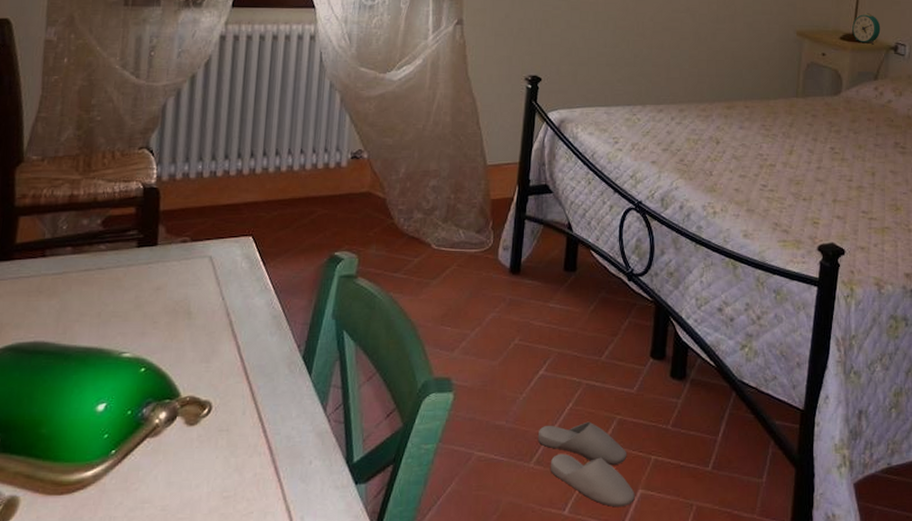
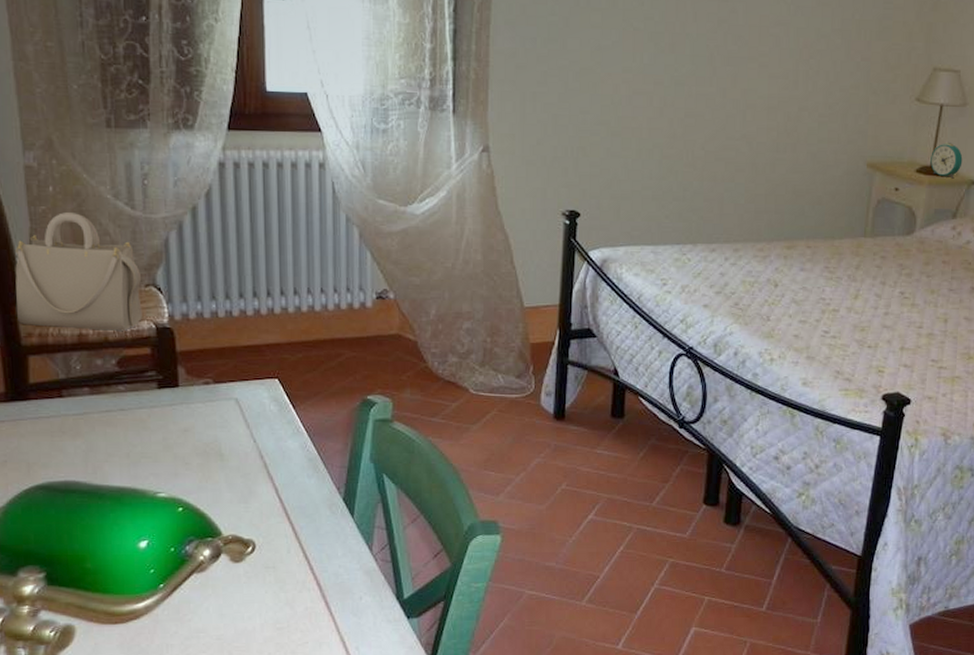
handbag: none [15,82,136,191] -> present [15,212,142,331]
slippers: present [537,421,635,508] -> none [588,564,688,643]

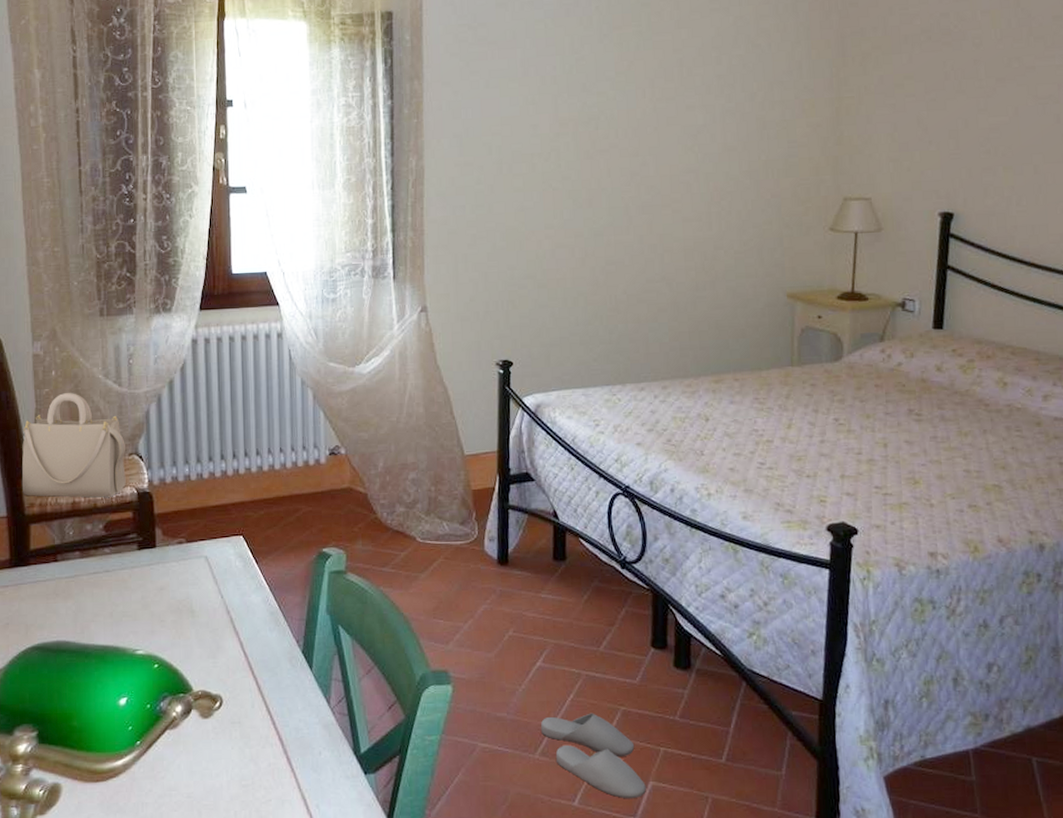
slippers: none [588,564,688,643] -> present [540,713,646,799]
alarm clock: present [930,143,963,179] -> none [851,268,884,302]

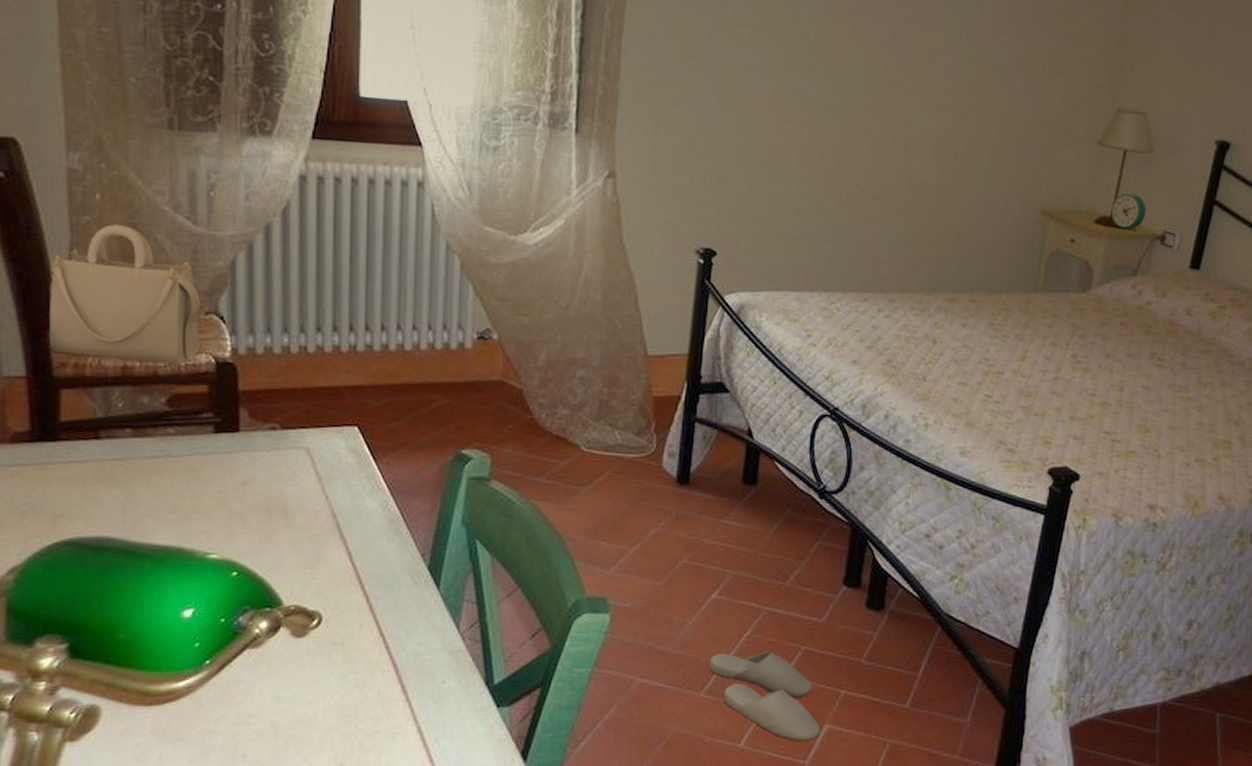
alarm clock: none [851,268,884,302] -> present [1111,192,1146,232]

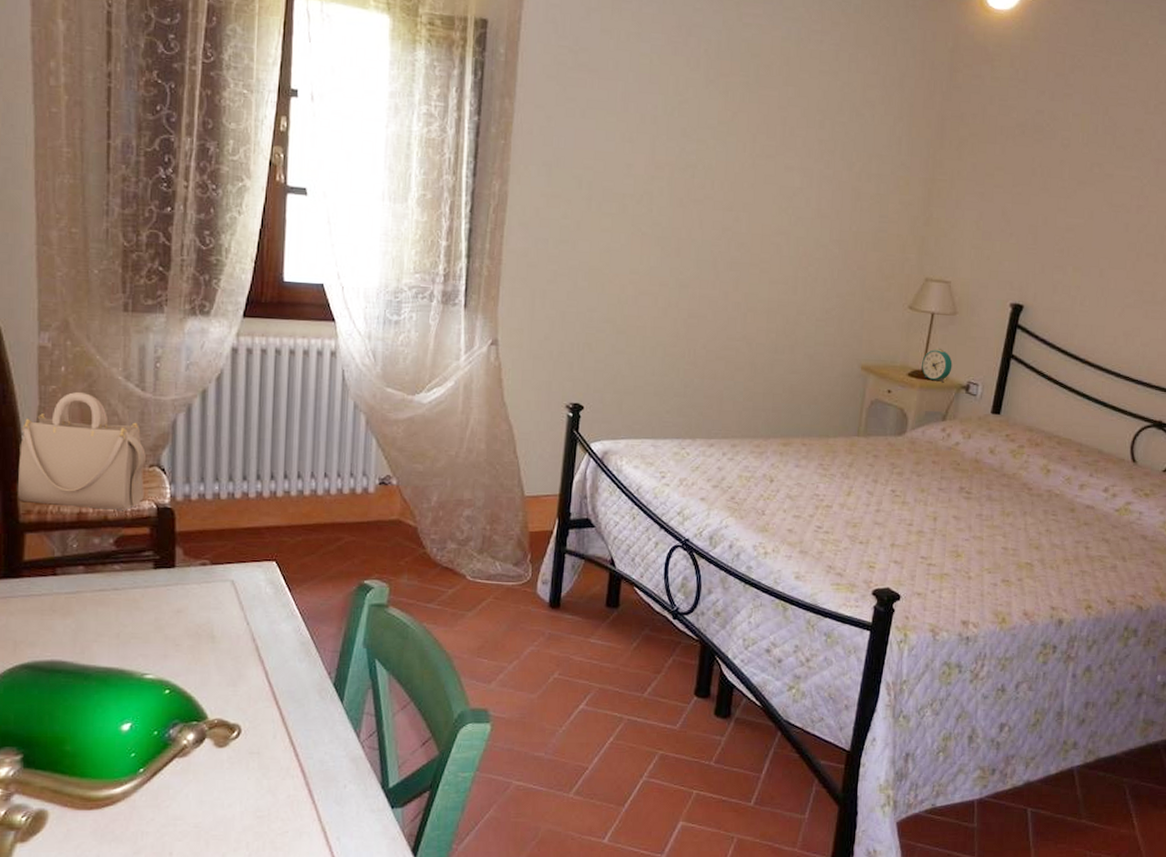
slippers: present [709,651,821,742] -> none [577,755,676,838]

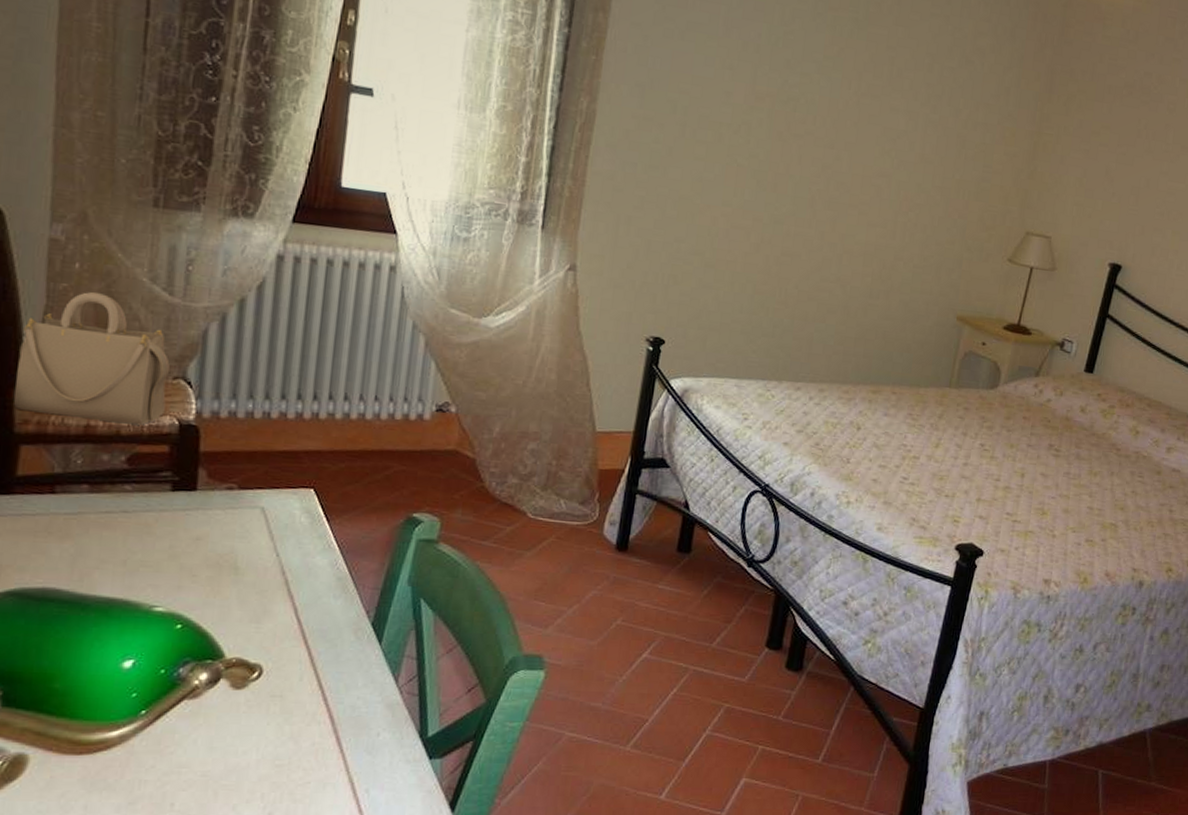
alarm clock: present [922,349,953,383] -> none [1017,303,1049,338]

